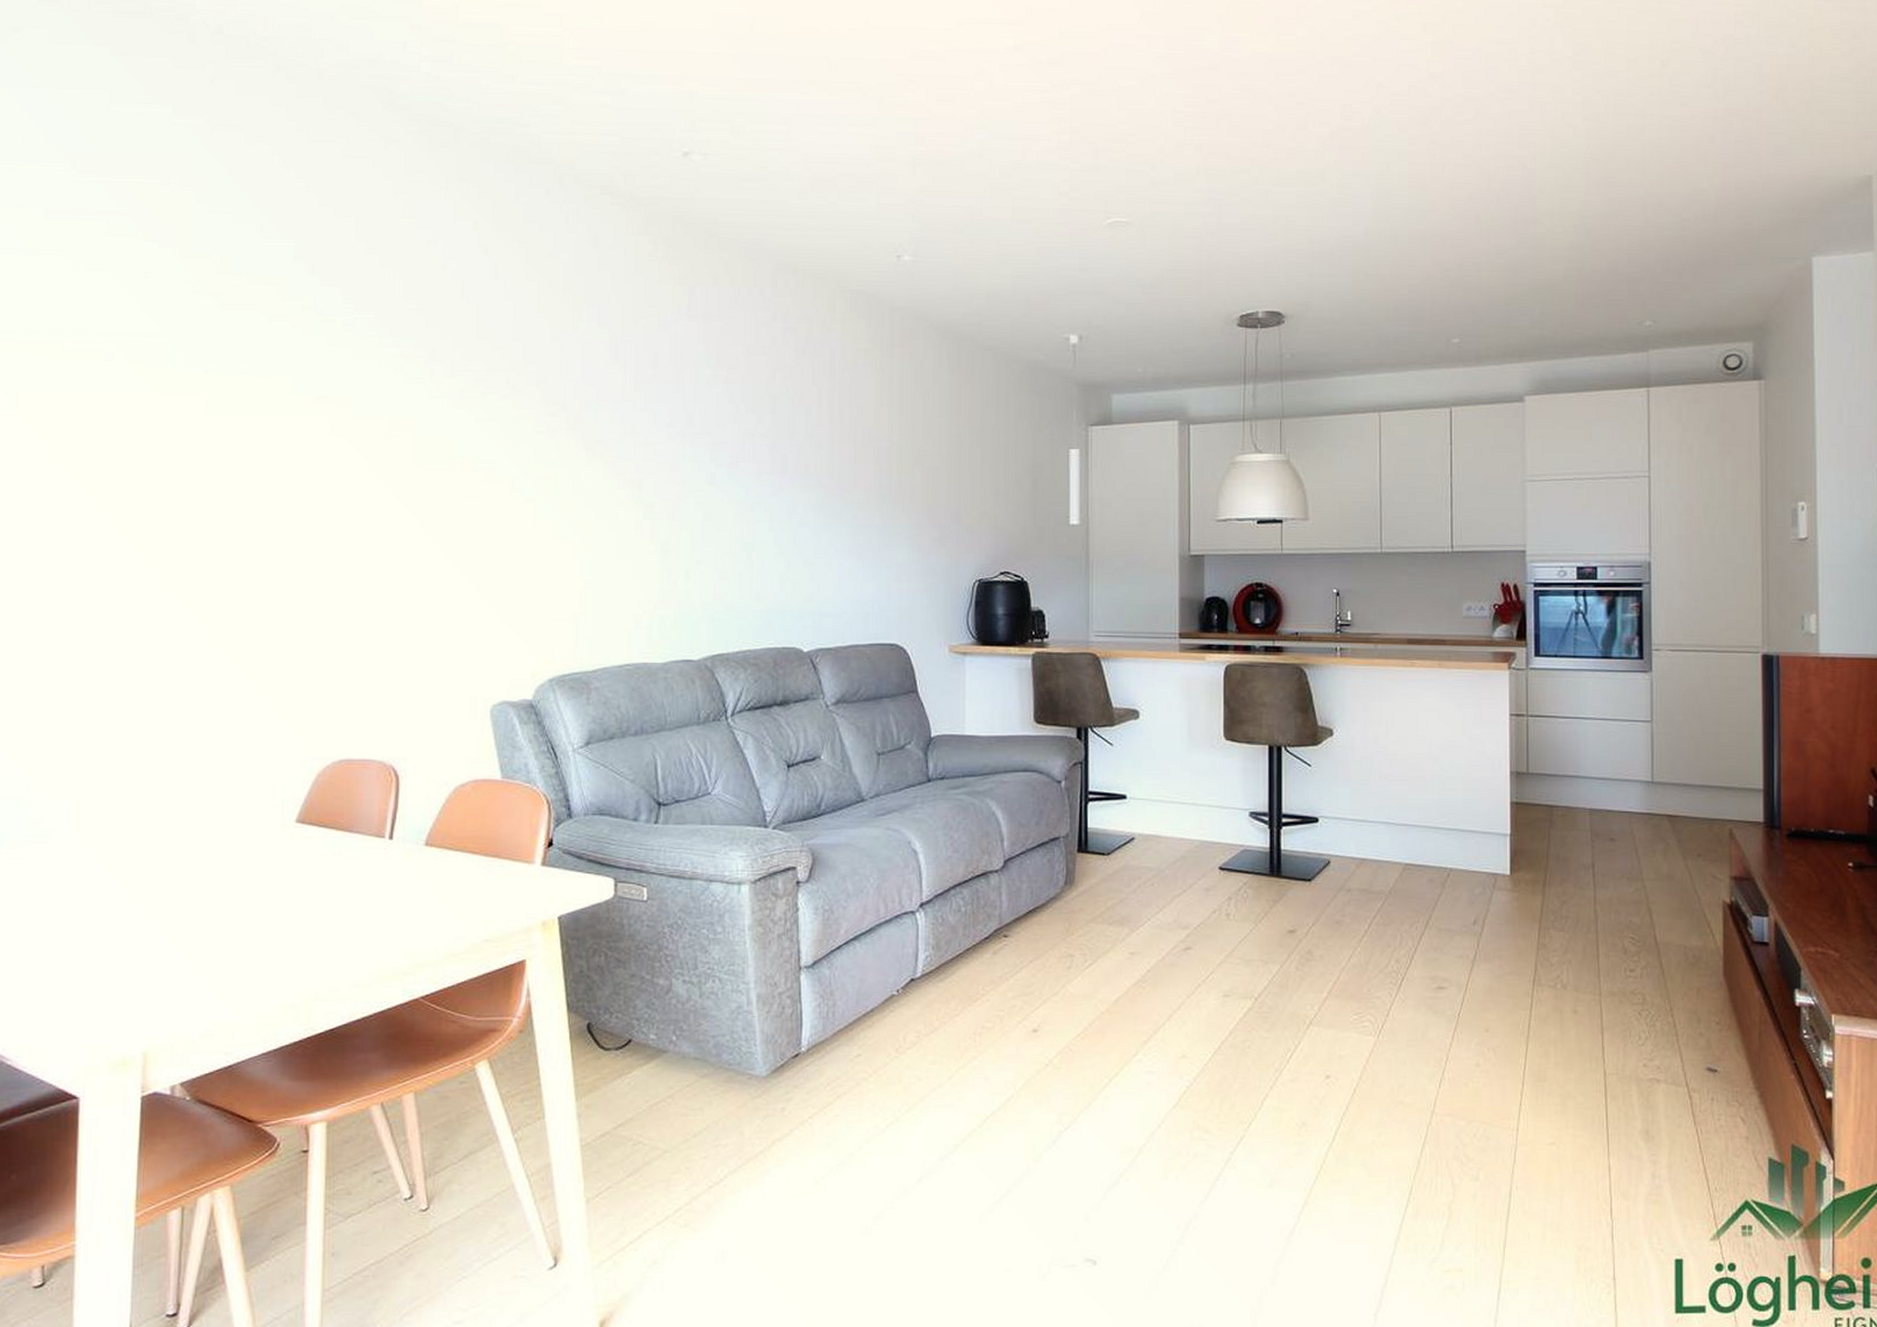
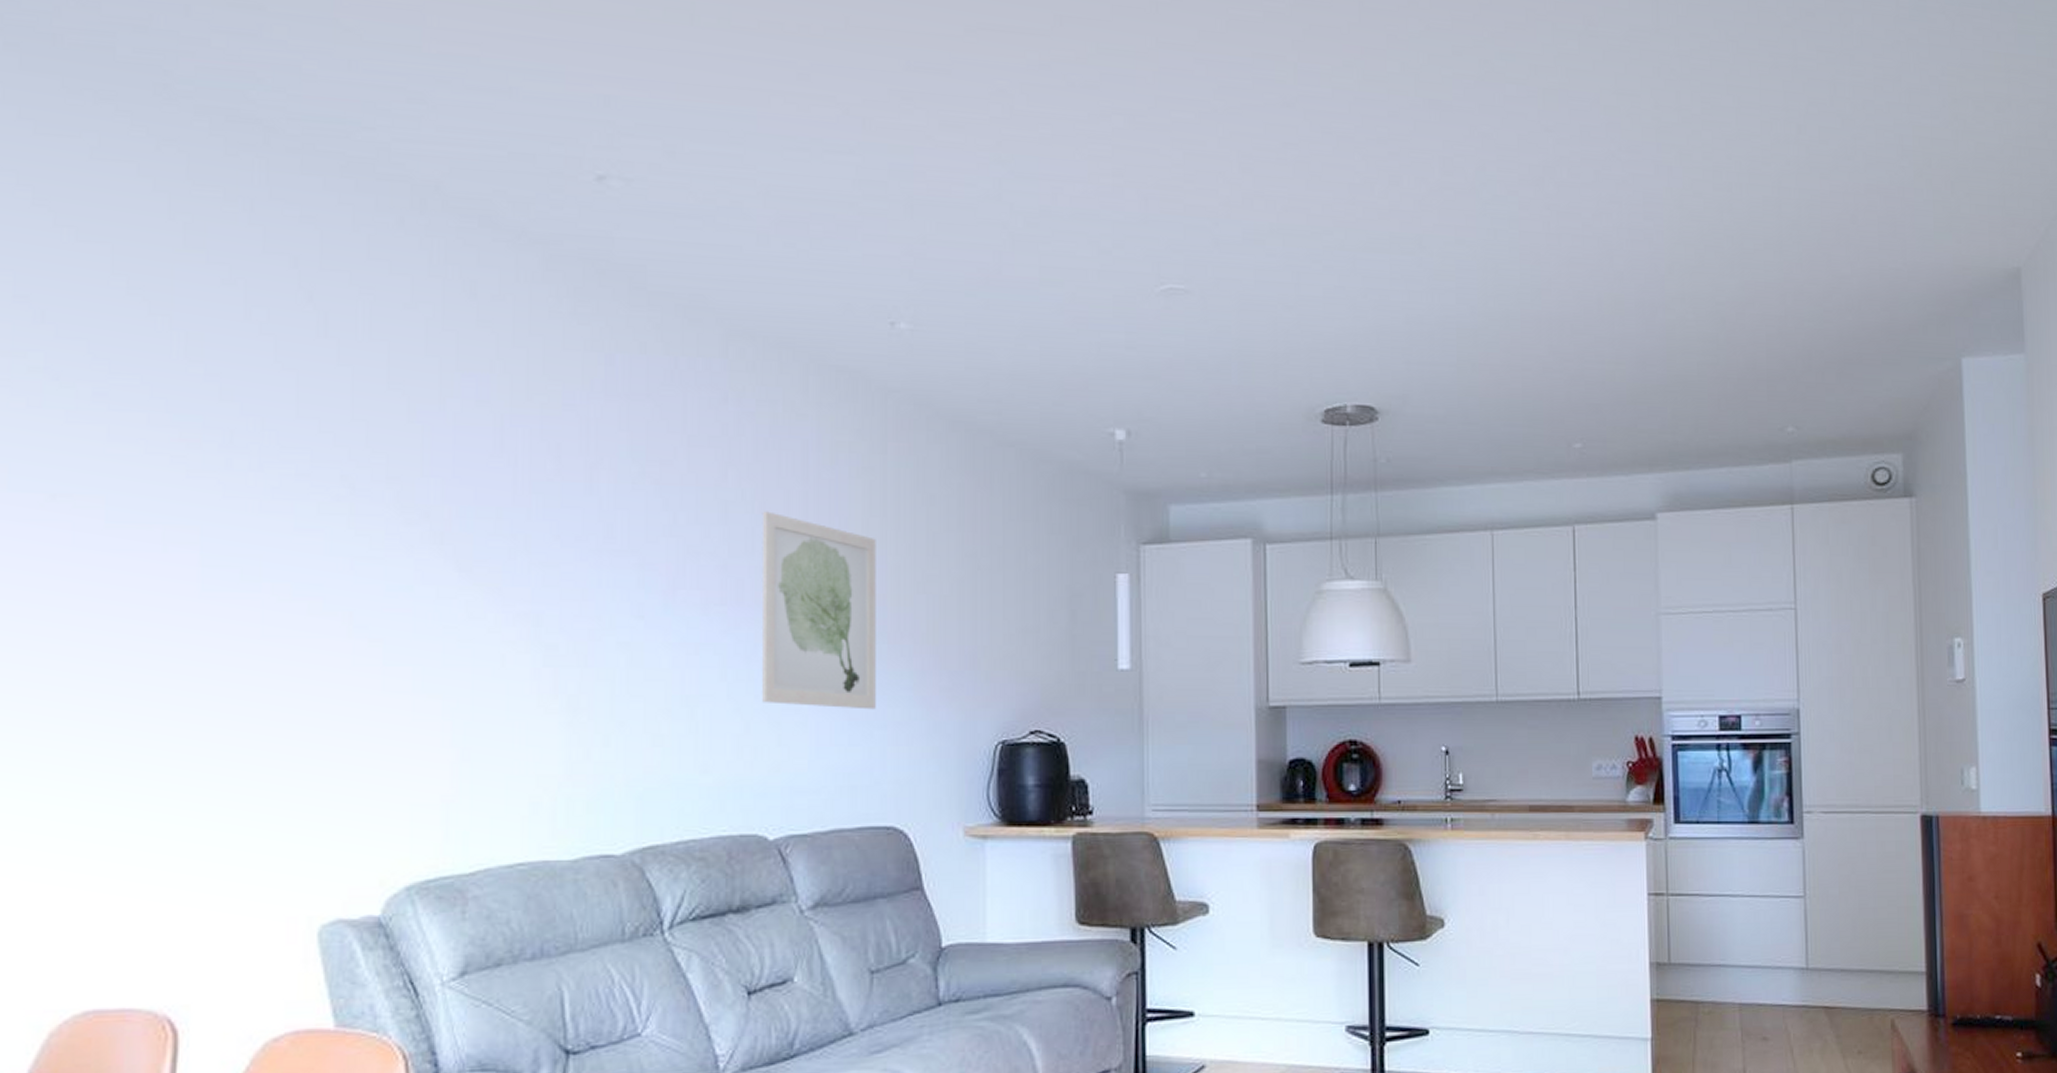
wall art: none [799,403,885,554] -> present [761,511,876,710]

